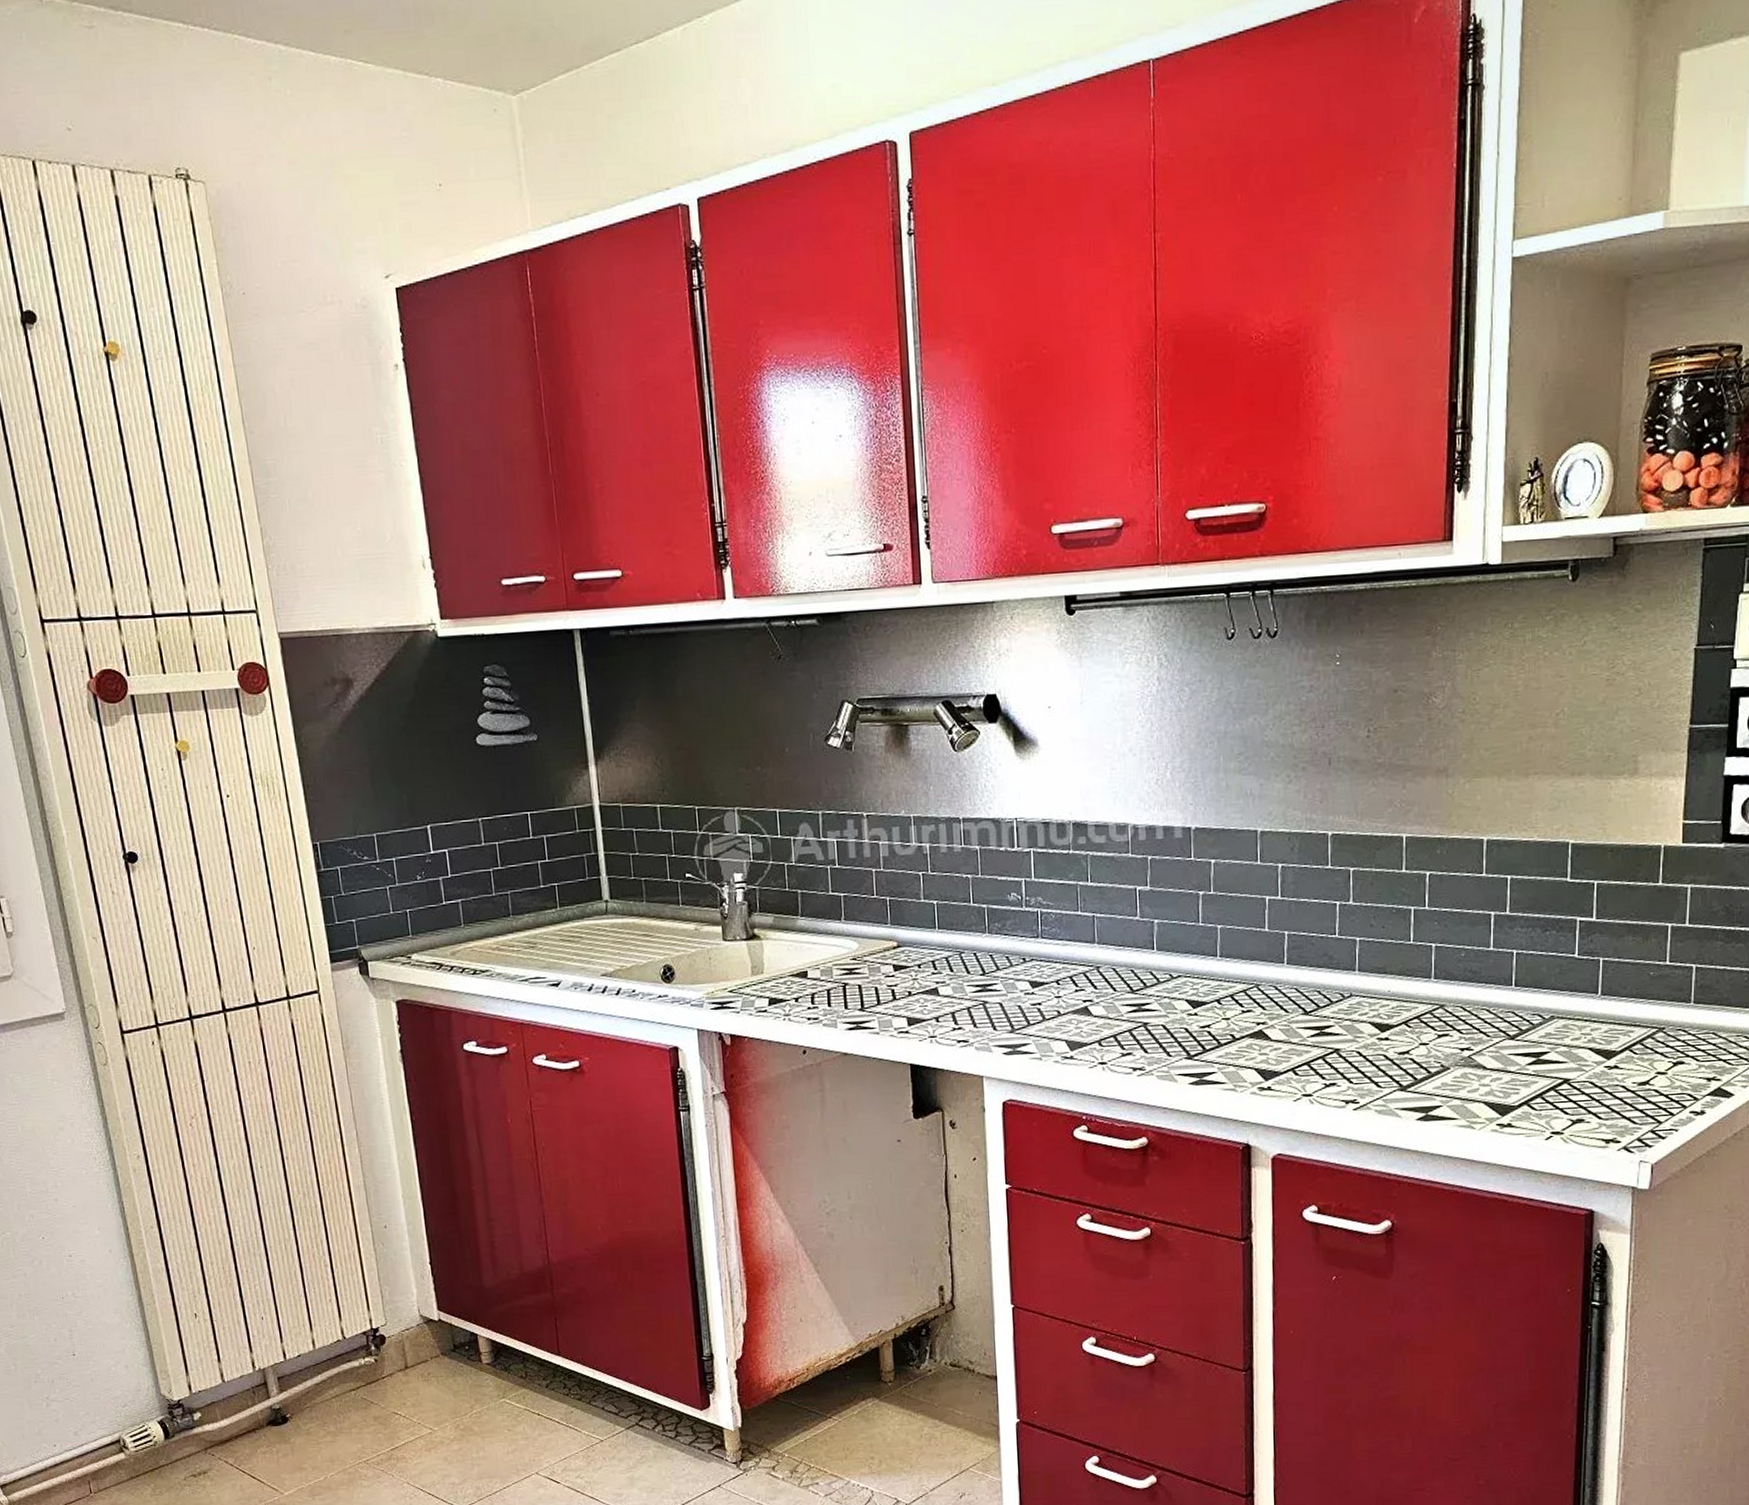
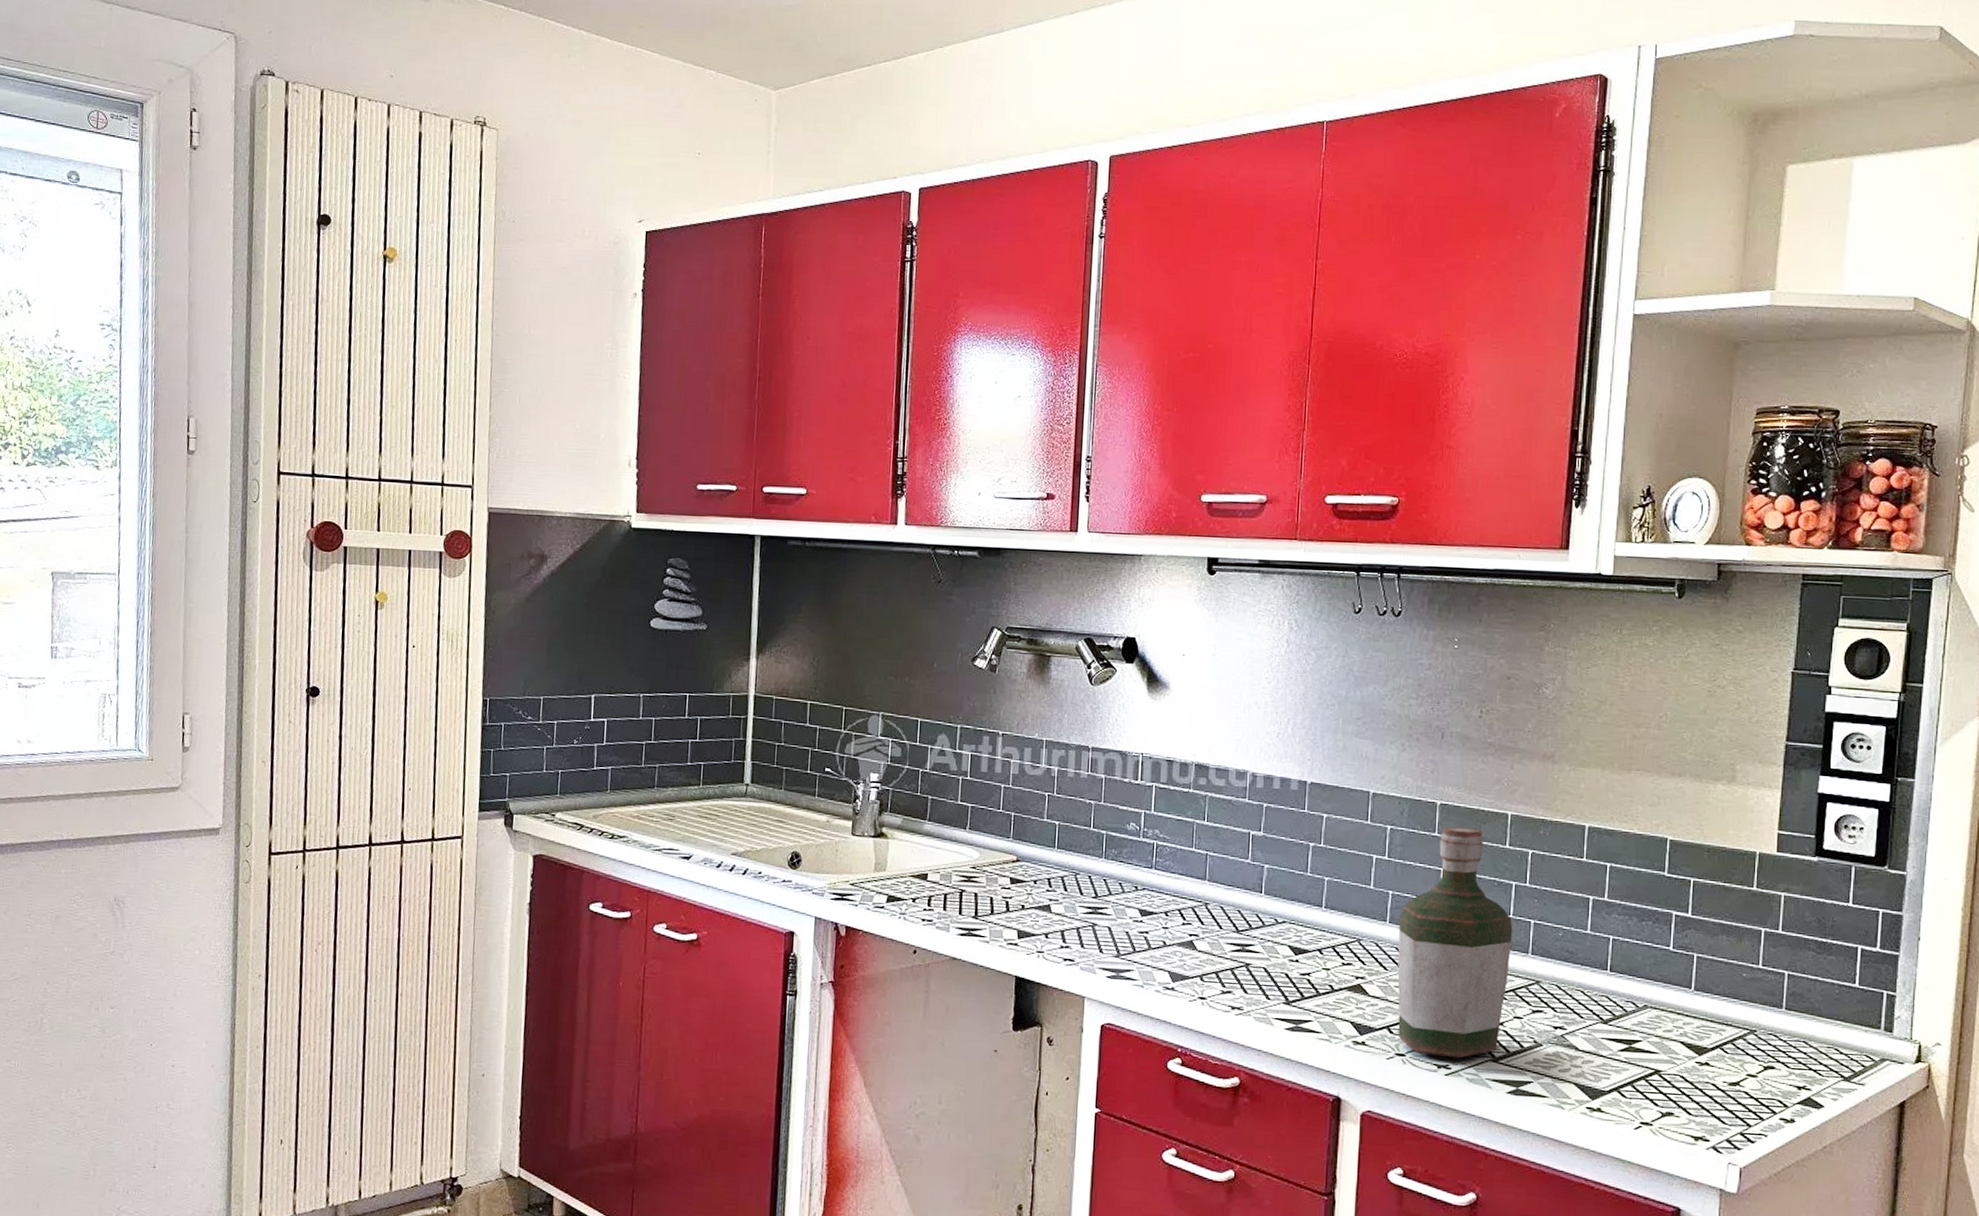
bottle: none [1297,856,1414,1093] -> present [1397,827,1513,1059]

